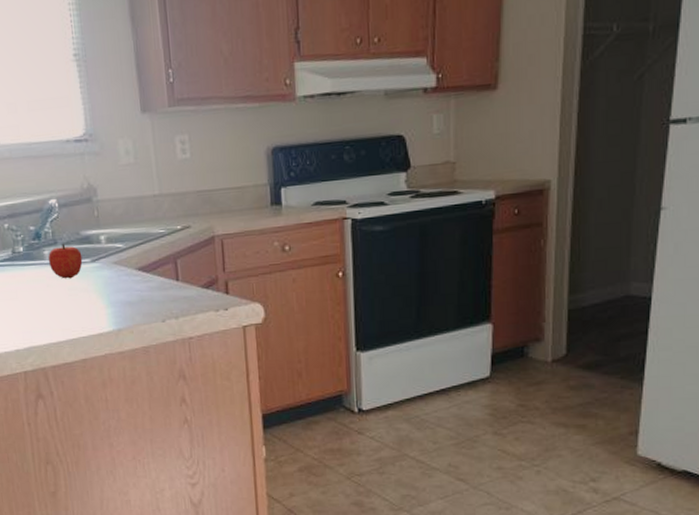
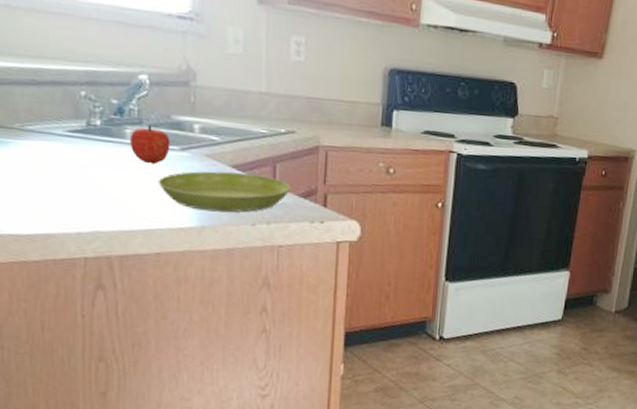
saucer: none [76,273,193,315] -> present [157,171,291,213]

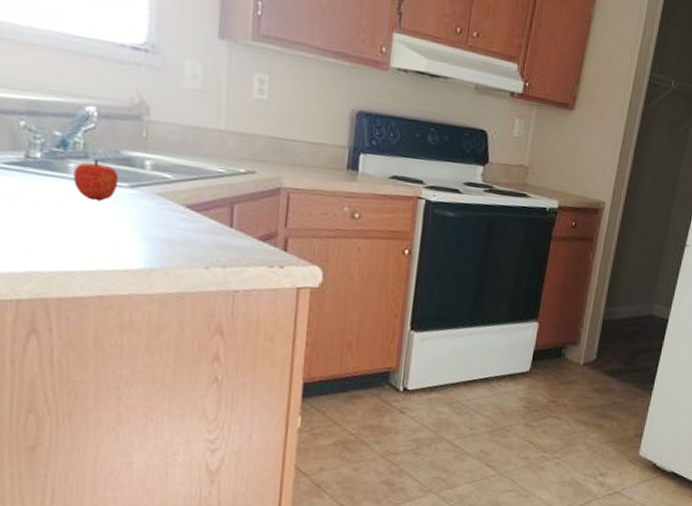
saucer: present [157,171,291,213] -> none [103,210,249,255]

